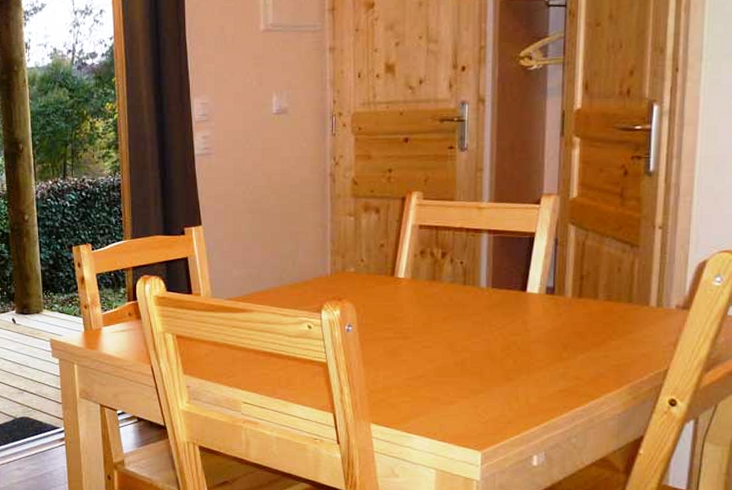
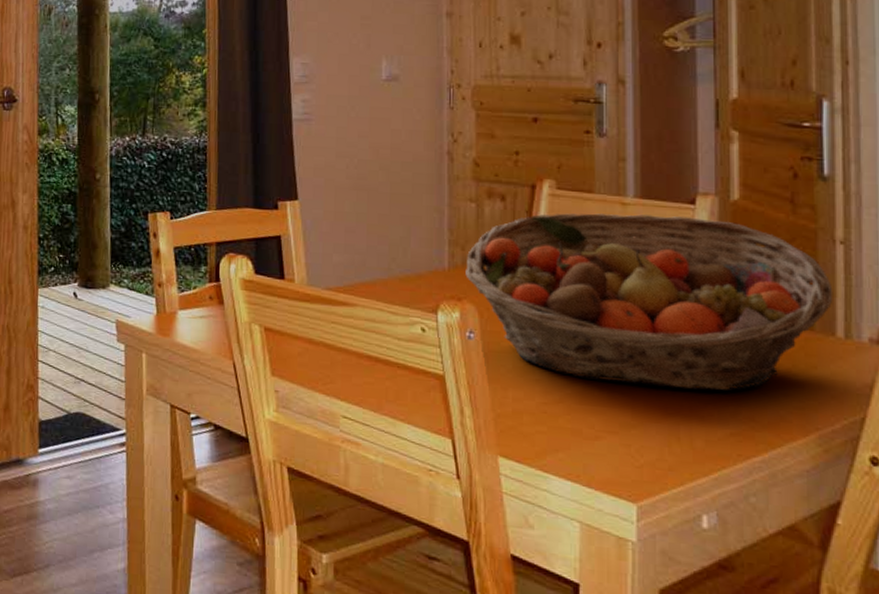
fruit basket: none [345,215,650,359] -> present [465,213,833,391]

